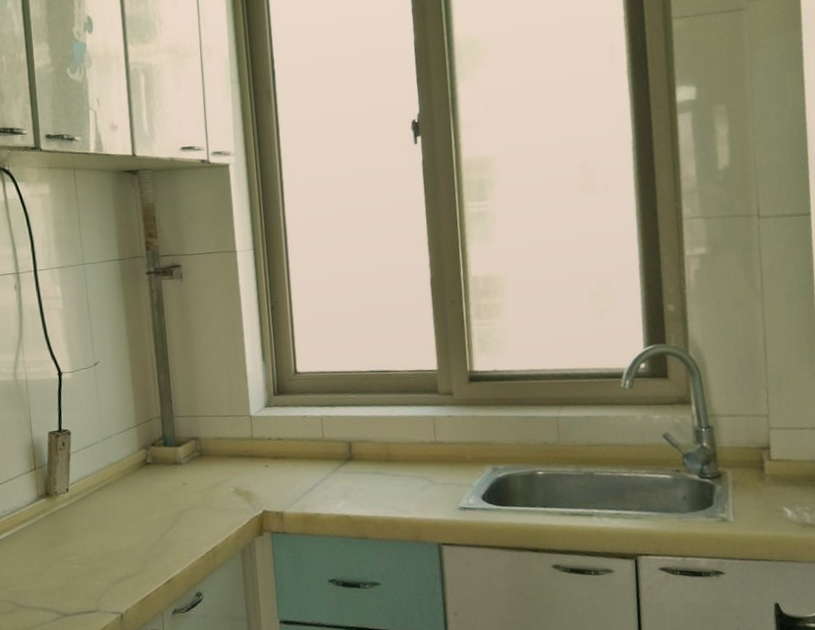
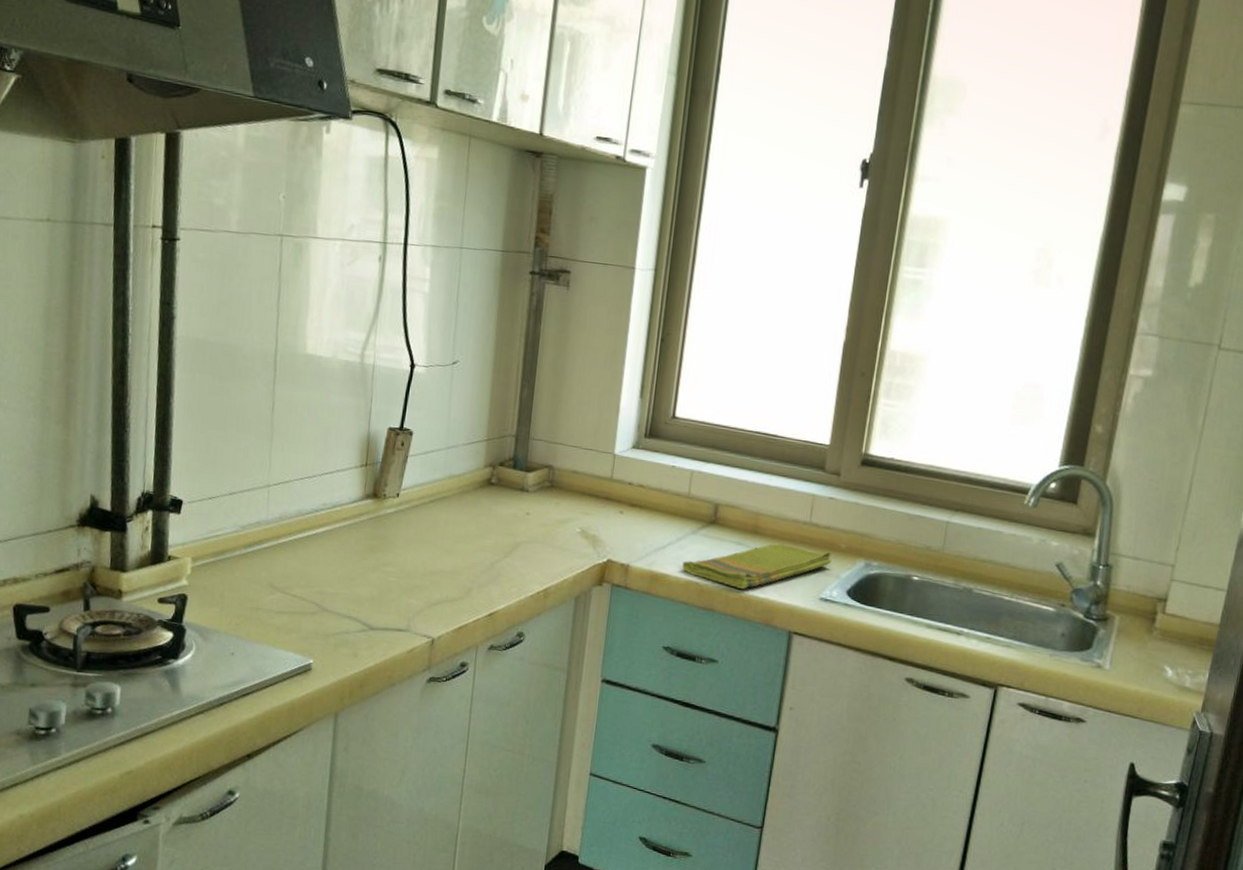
dish towel: none [330,464,462,514] -> present [682,543,832,589]

